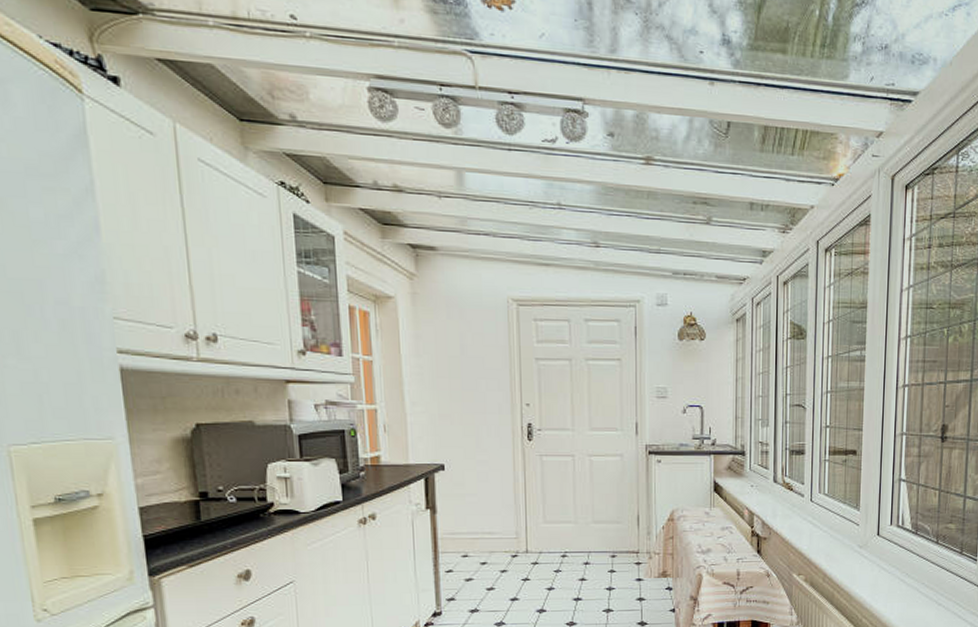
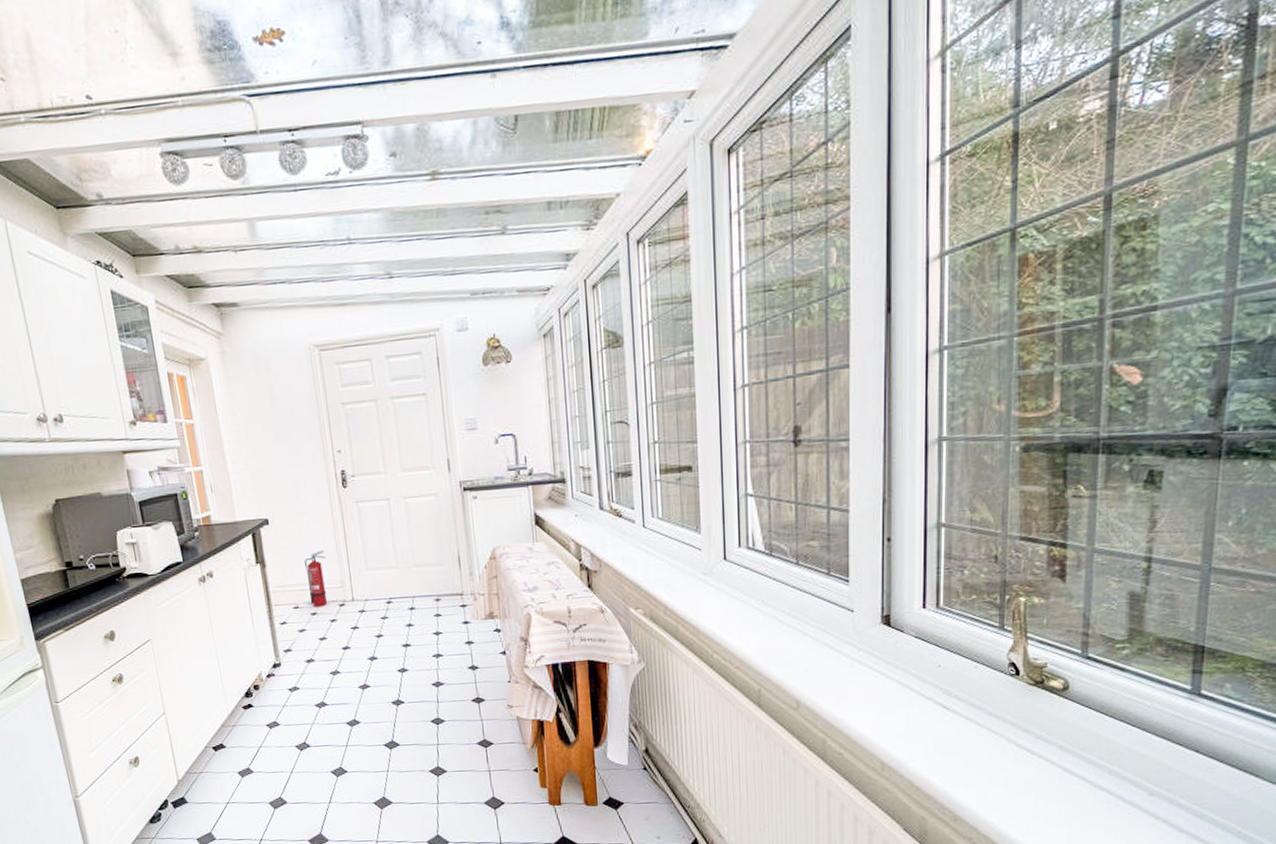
fire extinguisher: none [479,500,503,557] -> present [304,550,327,607]

